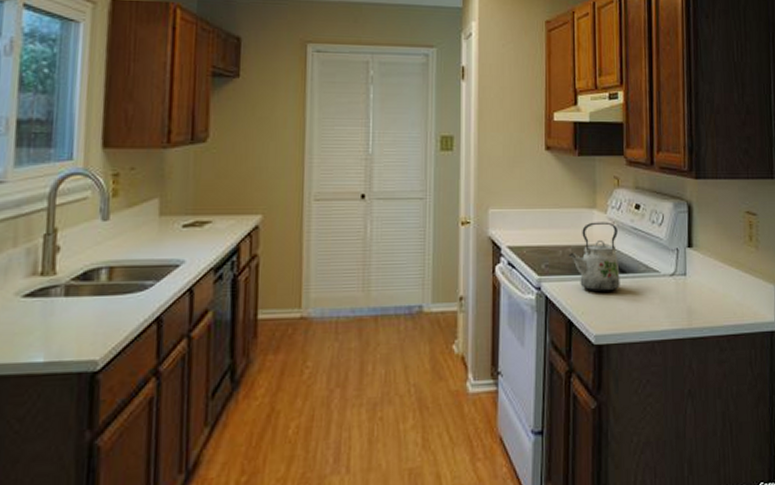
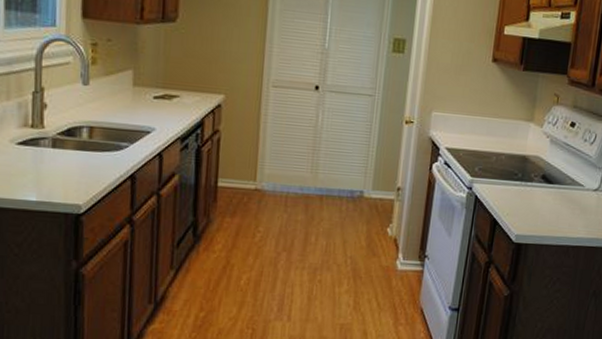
kettle: present [568,222,620,293] -> none [501,134,551,199]

